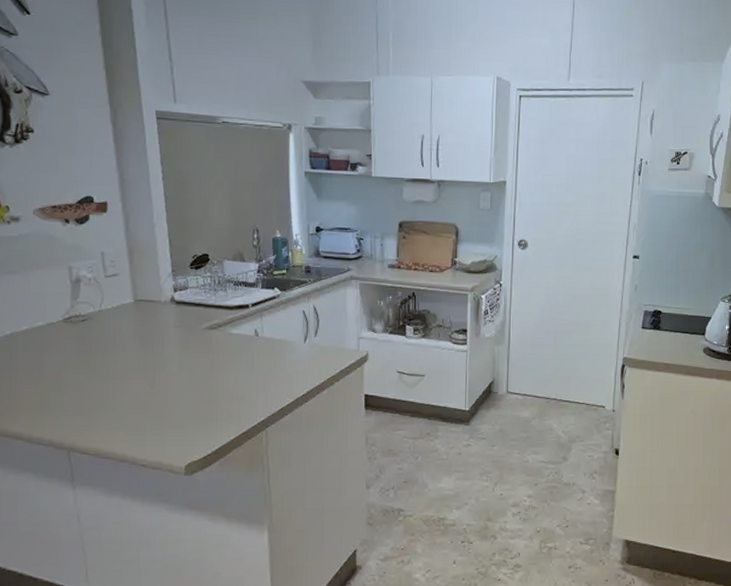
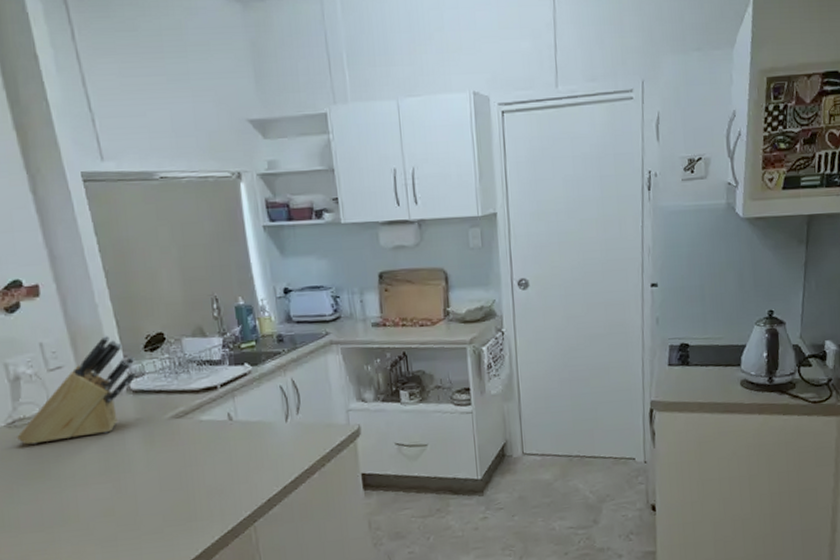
knife block: none [70,251,181,339] -> present [16,335,136,445]

